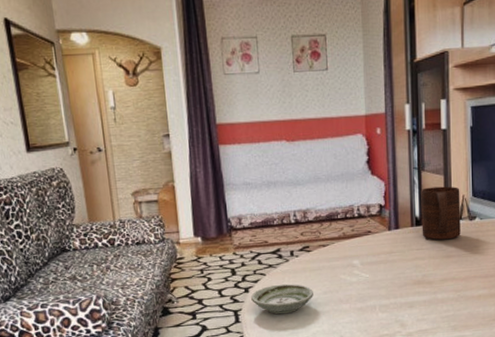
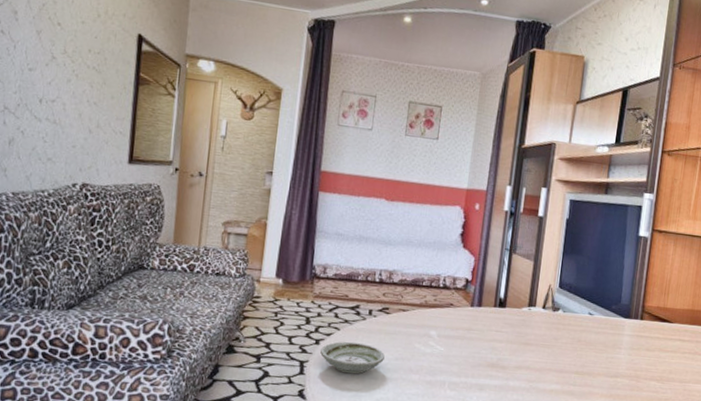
cup: present [421,186,461,240] -> none [503,270,548,327]

